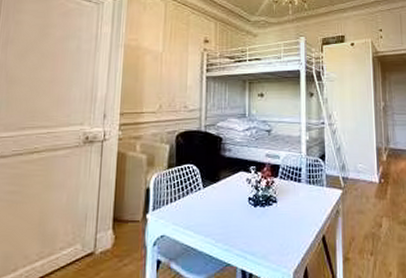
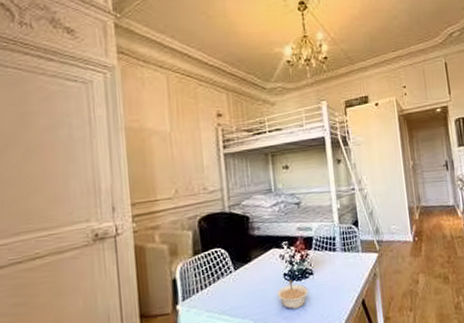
legume: none [241,204,271,235] -> present [277,279,309,310]

